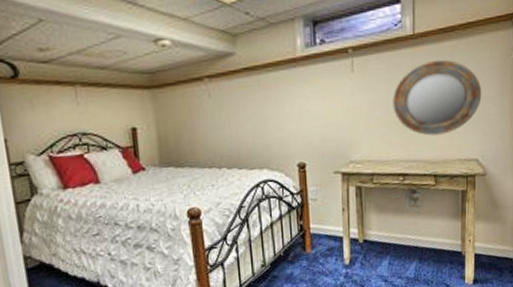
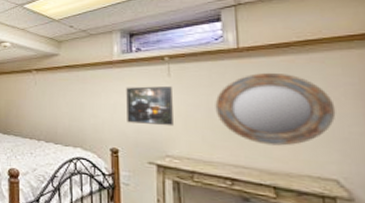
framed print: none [311,83,356,132] -> present [126,85,173,126]

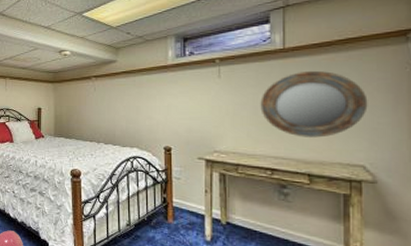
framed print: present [126,85,173,126] -> none [179,86,222,124]

